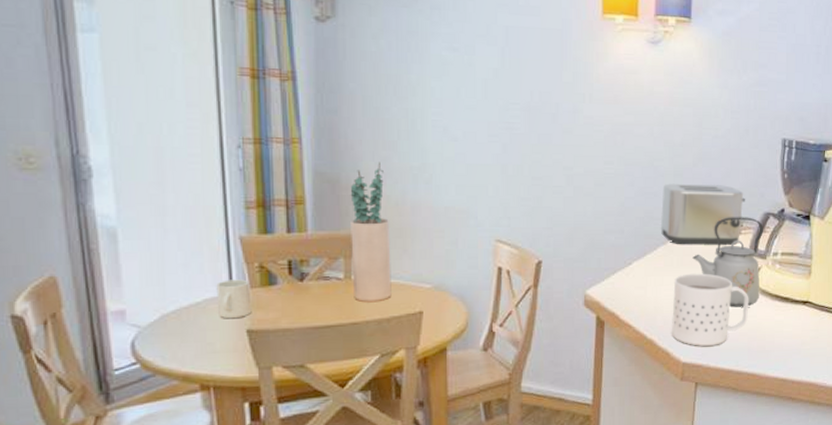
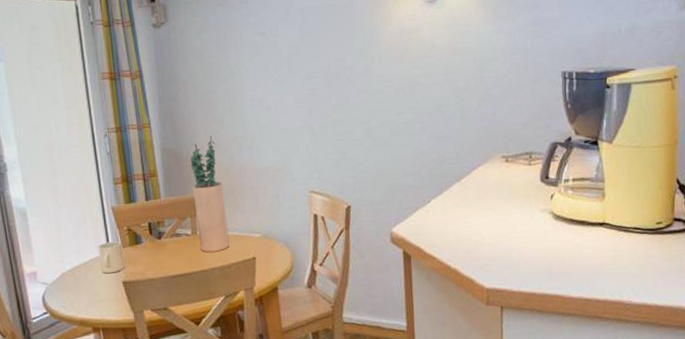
toaster: present [661,183,745,245] -> none [452,121,532,180]
mug: present [672,273,749,346] -> none [471,204,546,273]
kettle: present [692,217,764,307] -> none [486,148,555,234]

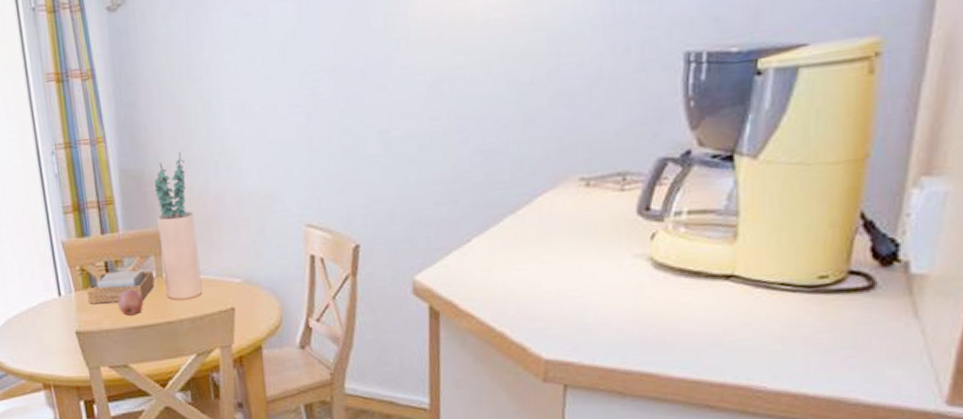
cup: present [98,241,125,274] -> none [47,283,78,322]
napkin holder: none [133,228,190,258] -> present [87,269,155,305]
fruit: none [159,245,182,268] -> present [118,289,144,317]

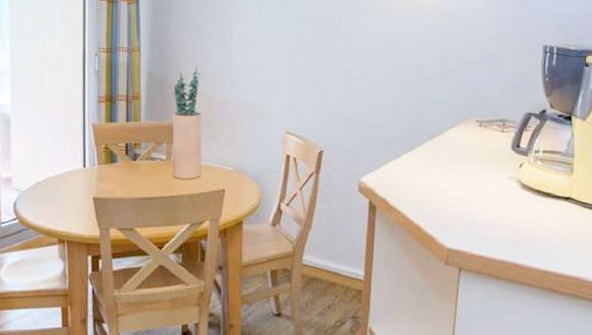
napkin holder: present [87,269,155,305] -> none [108,152,164,177]
fruit: present [118,289,144,317] -> none [132,167,154,189]

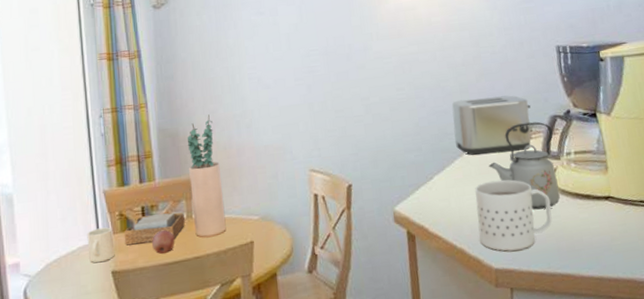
cup: none [74,157,98,188] -> present [87,227,115,263]
napkin holder: none [108,152,164,177] -> present [125,212,185,246]
fruit: none [132,167,154,189] -> present [152,230,175,255]
toaster: none [428,85,507,142] -> present [452,95,531,155]
mug: none [437,167,511,234] -> present [475,180,552,252]
kettle: none [457,116,526,200] -> present [489,121,560,210]

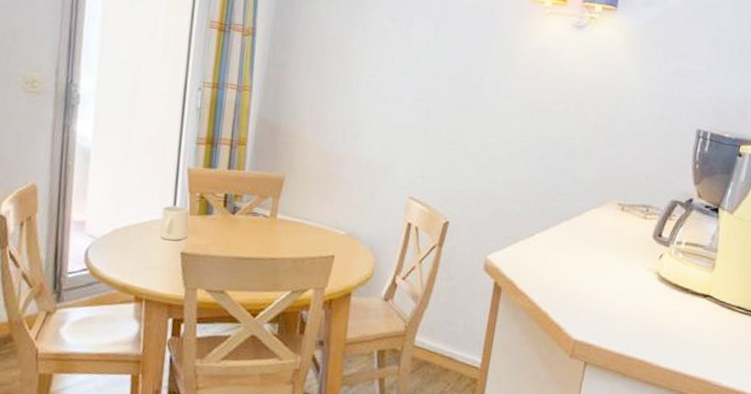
napkin holder: present [125,212,185,246] -> none [201,204,268,234]
fruit: present [152,230,175,255] -> none [228,222,254,248]
vase: present [187,114,226,238] -> none [276,114,318,242]
toaster: present [452,95,531,155] -> none [566,161,654,228]
mug: present [475,180,552,252] -> none [566,251,648,327]
kettle: present [489,121,560,210] -> none [595,200,670,292]

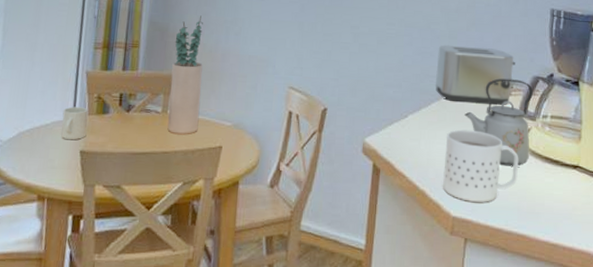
vase: none [276,114,318,242] -> present [167,15,204,135]
toaster: none [566,161,654,228] -> present [436,45,515,105]
mug: none [566,251,648,327] -> present [443,129,519,202]
kettle: none [595,200,670,292] -> present [464,78,534,166]

